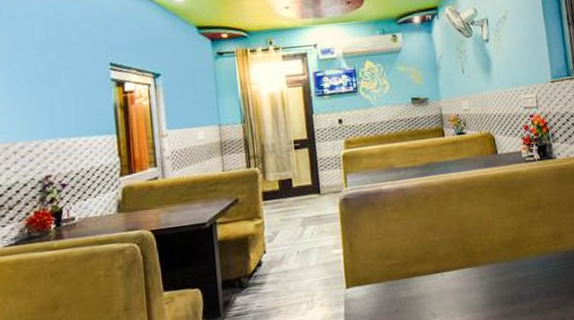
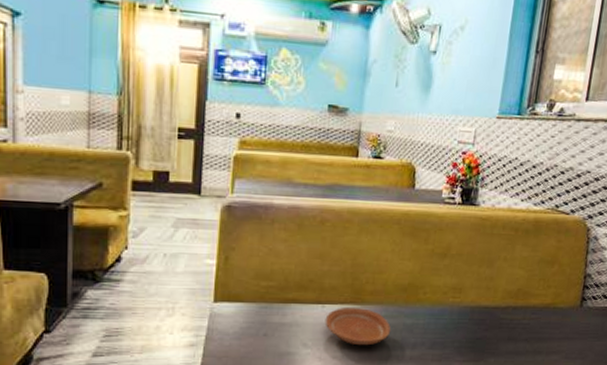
plate: none [446,269,507,307] -> present [325,306,391,346]

